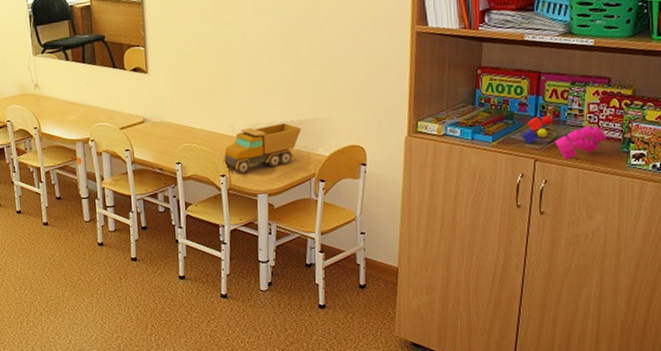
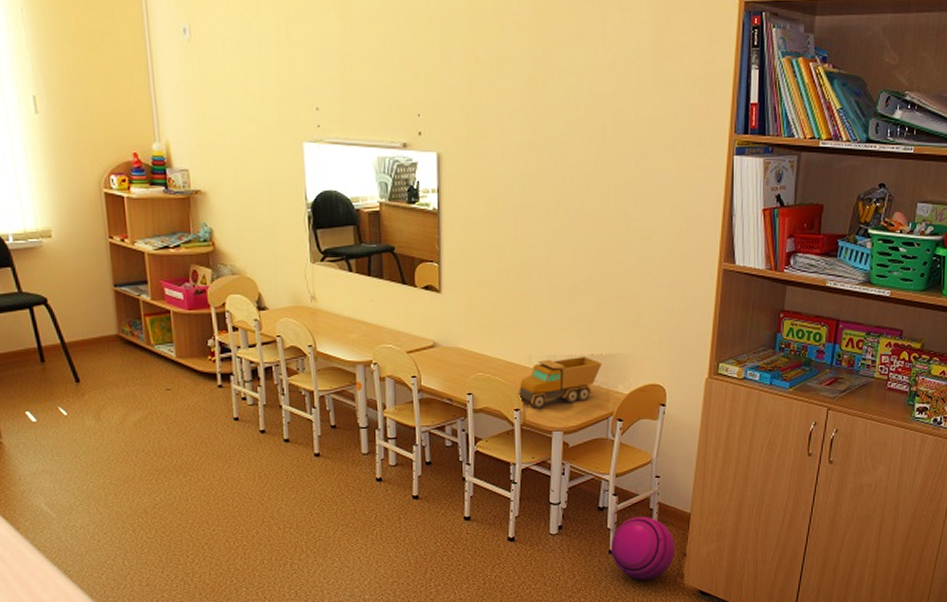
ball: none [320,271,386,333] -> present [610,516,676,580]
toy block set: present [521,115,607,160] -> none [817,364,895,410]

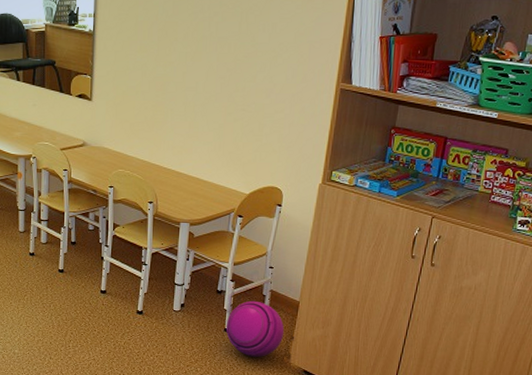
toy truck: present [517,357,602,410] -> none [152,160,227,203]

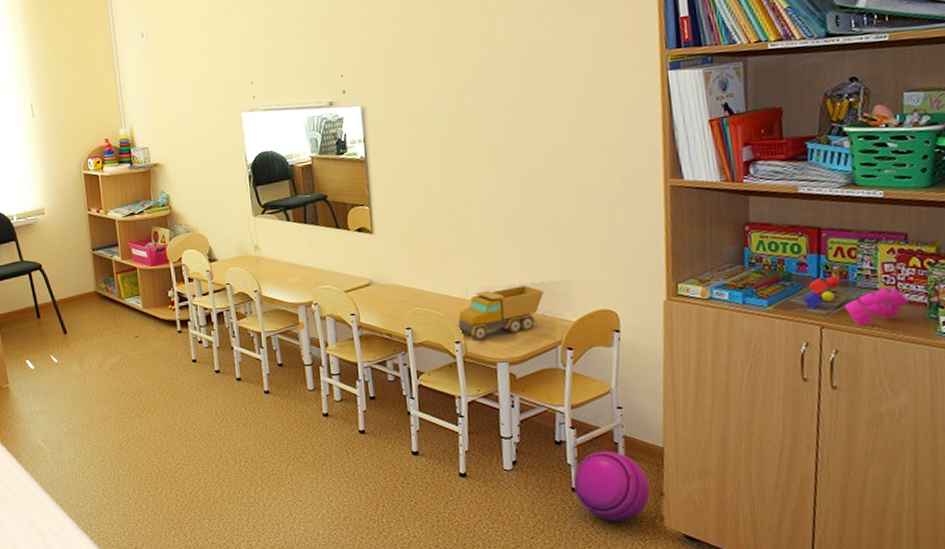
toy truck: none [152,160,227,203] -> present [457,285,544,341]
toy block set: none [423,177,498,219] -> present [803,276,908,327]

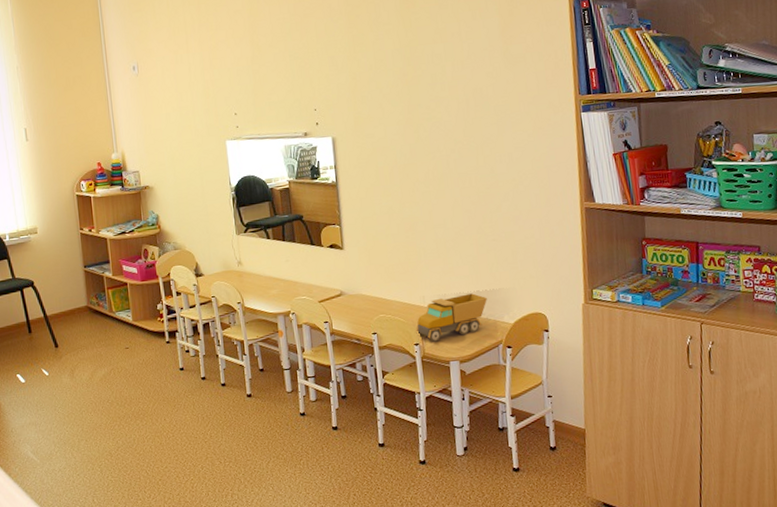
ball: present [573,450,651,522] -> none [514,434,576,496]
toy block set: present [803,276,908,327] -> none [687,281,763,322]

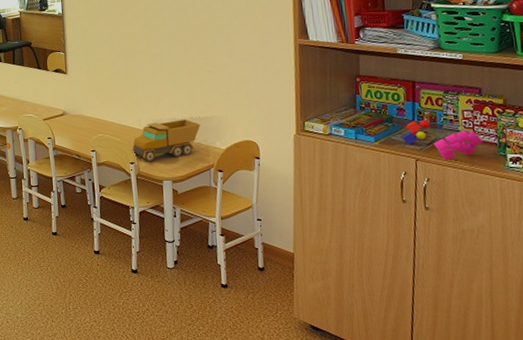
toy block set: none [687,281,763,322] -> present [402,119,483,160]

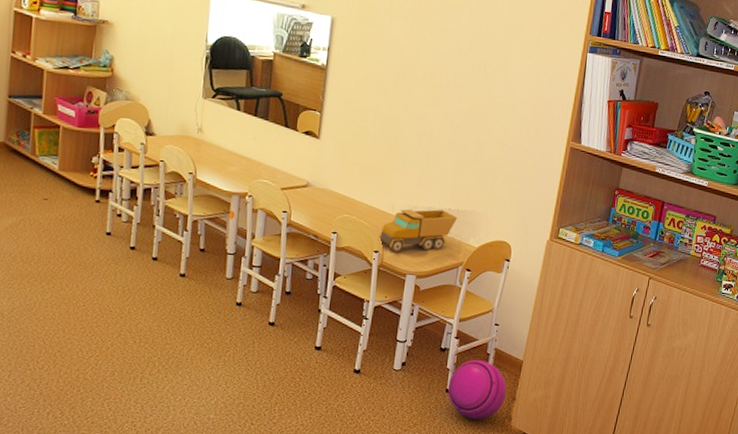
ball: none [222,254,284,313] -> present [447,359,507,420]
toy block set: present [402,119,483,160] -> none [642,240,707,281]

